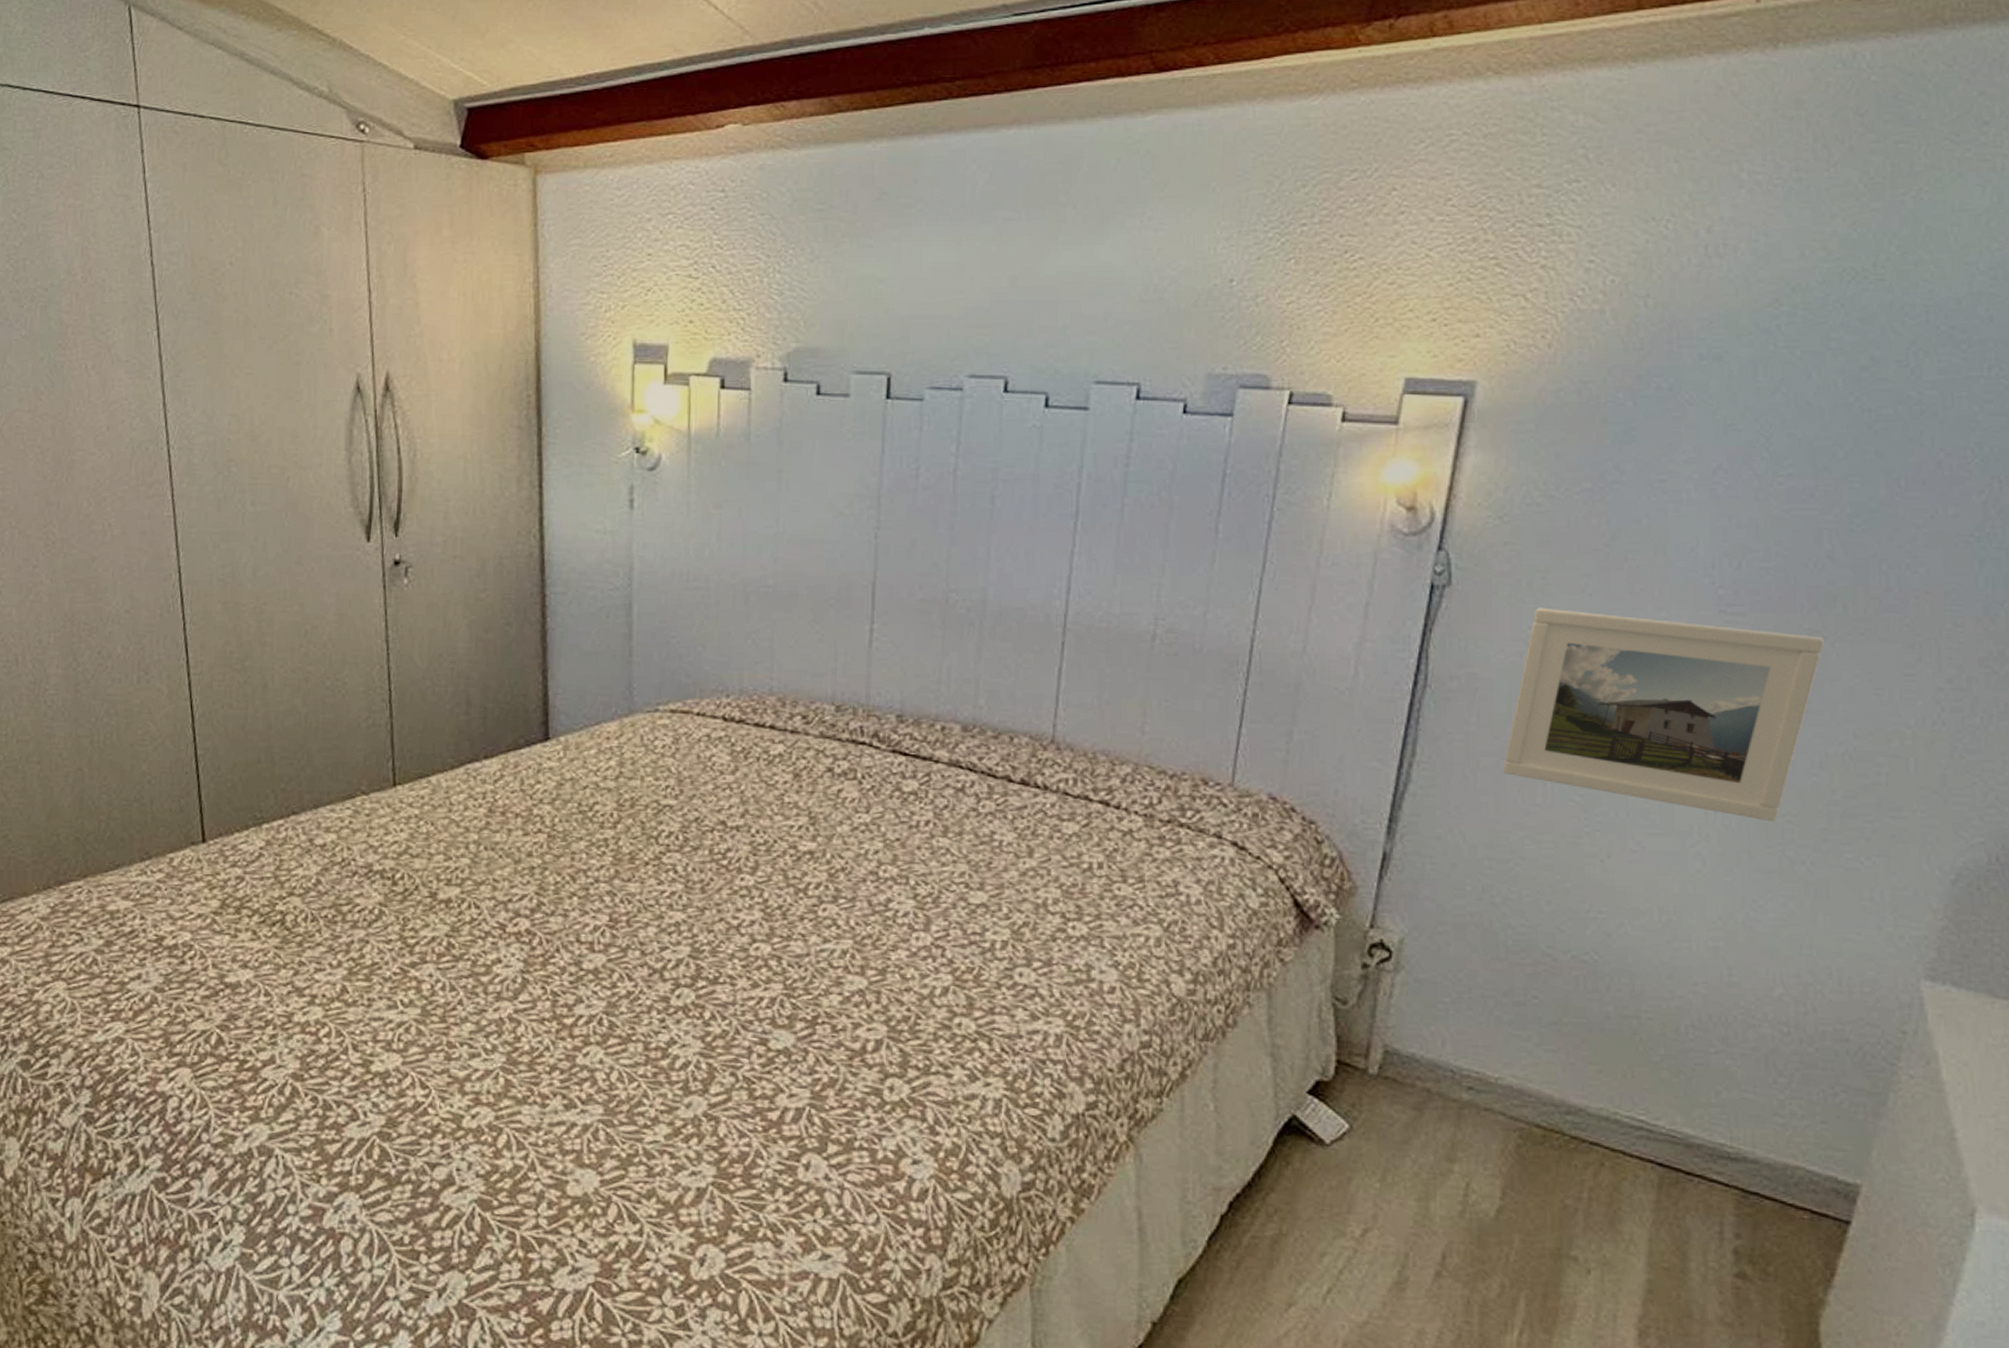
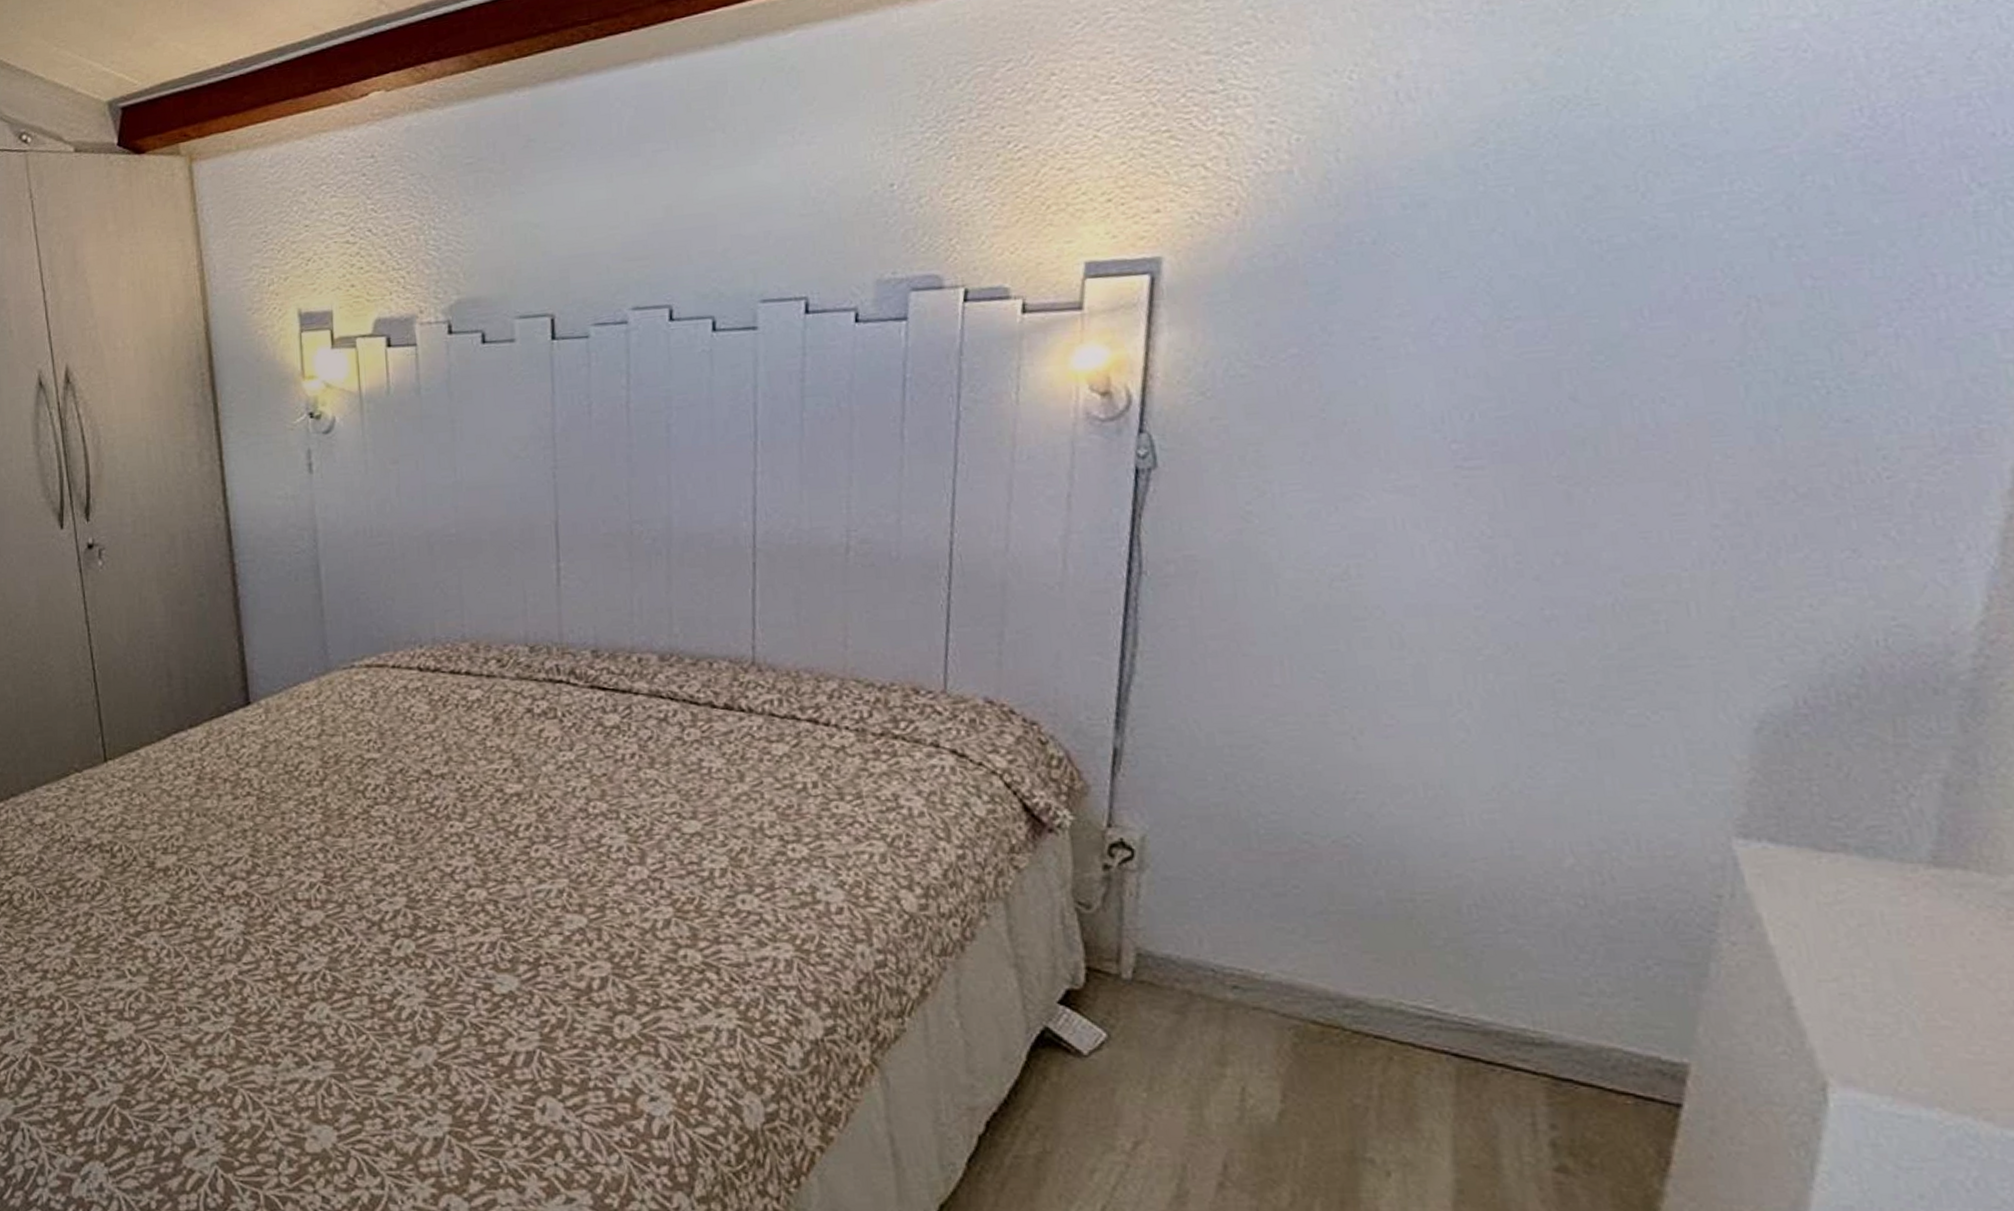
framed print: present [1503,607,1825,822] -> none [1234,481,1578,683]

